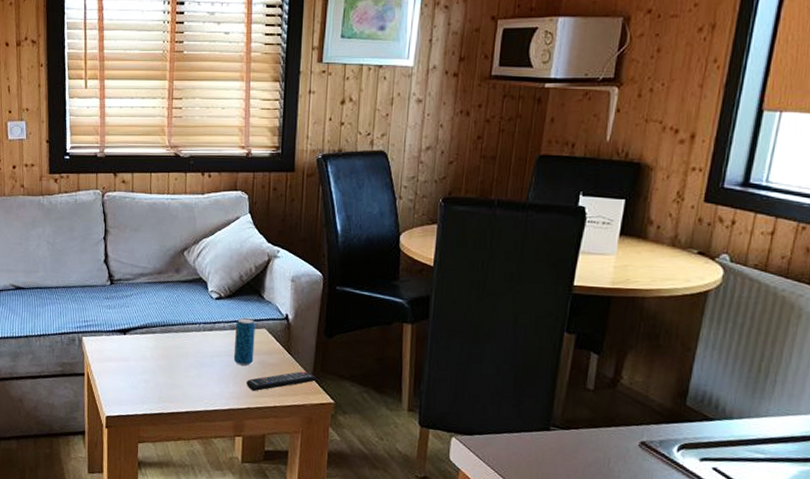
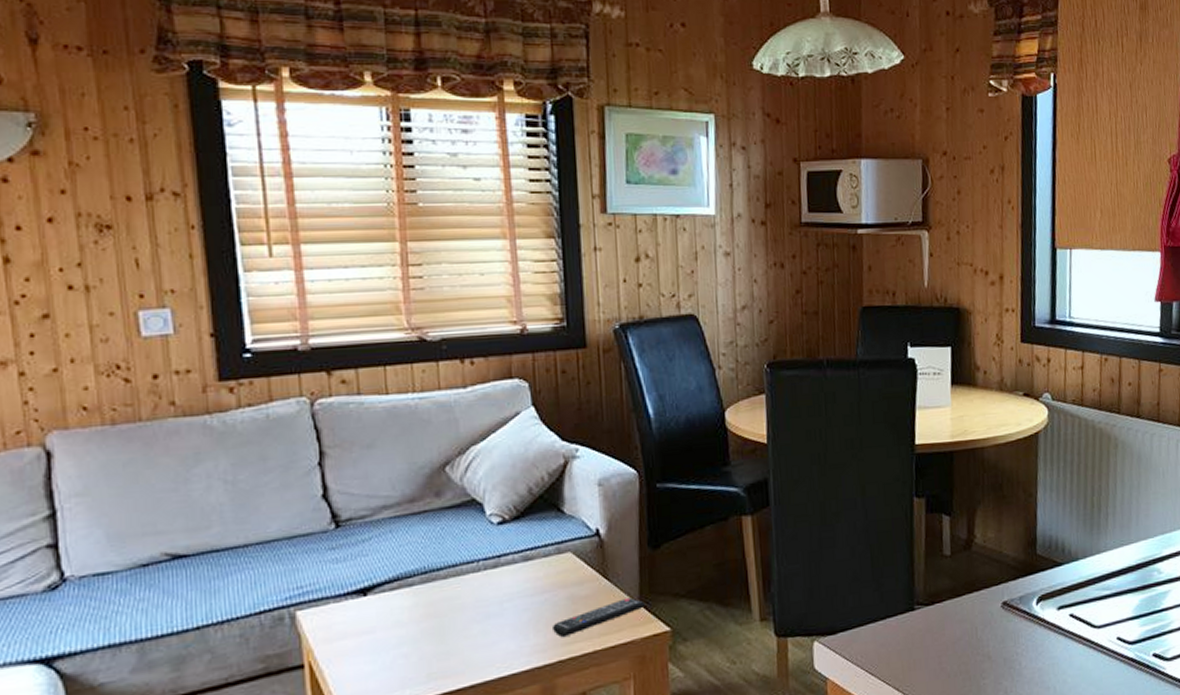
beverage can: present [233,318,255,366] -> none [530,542,560,607]

